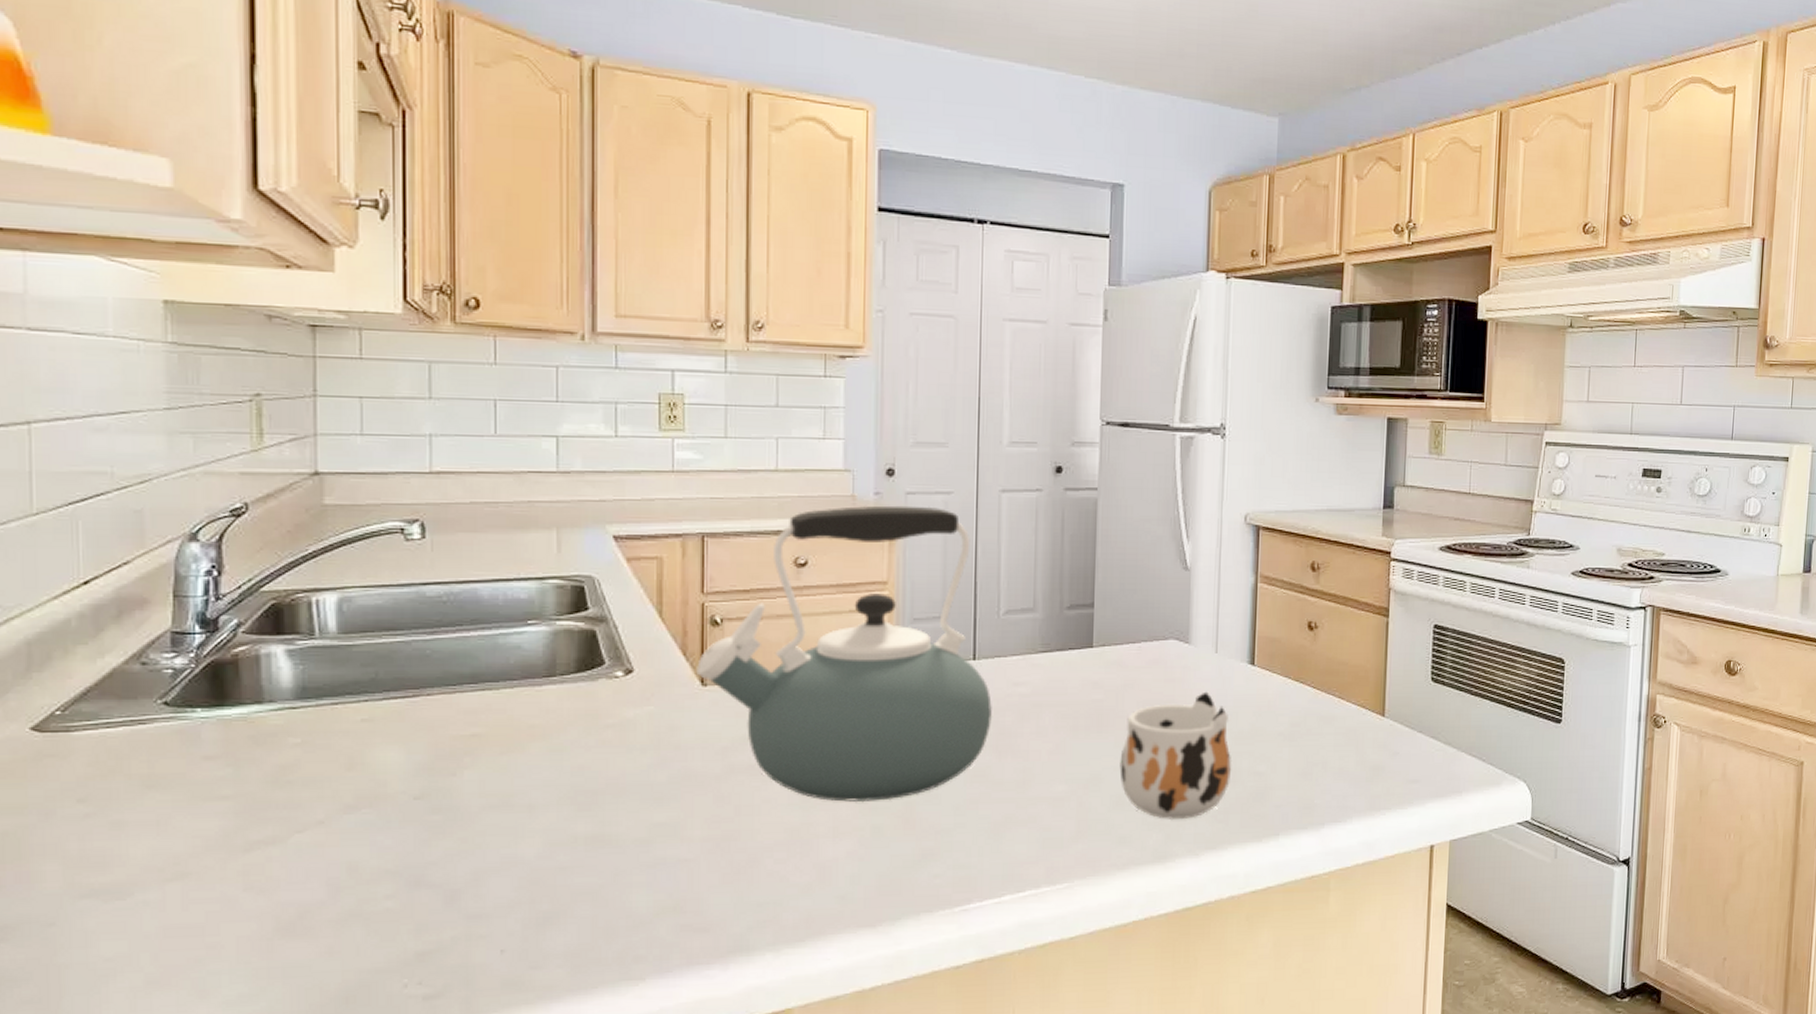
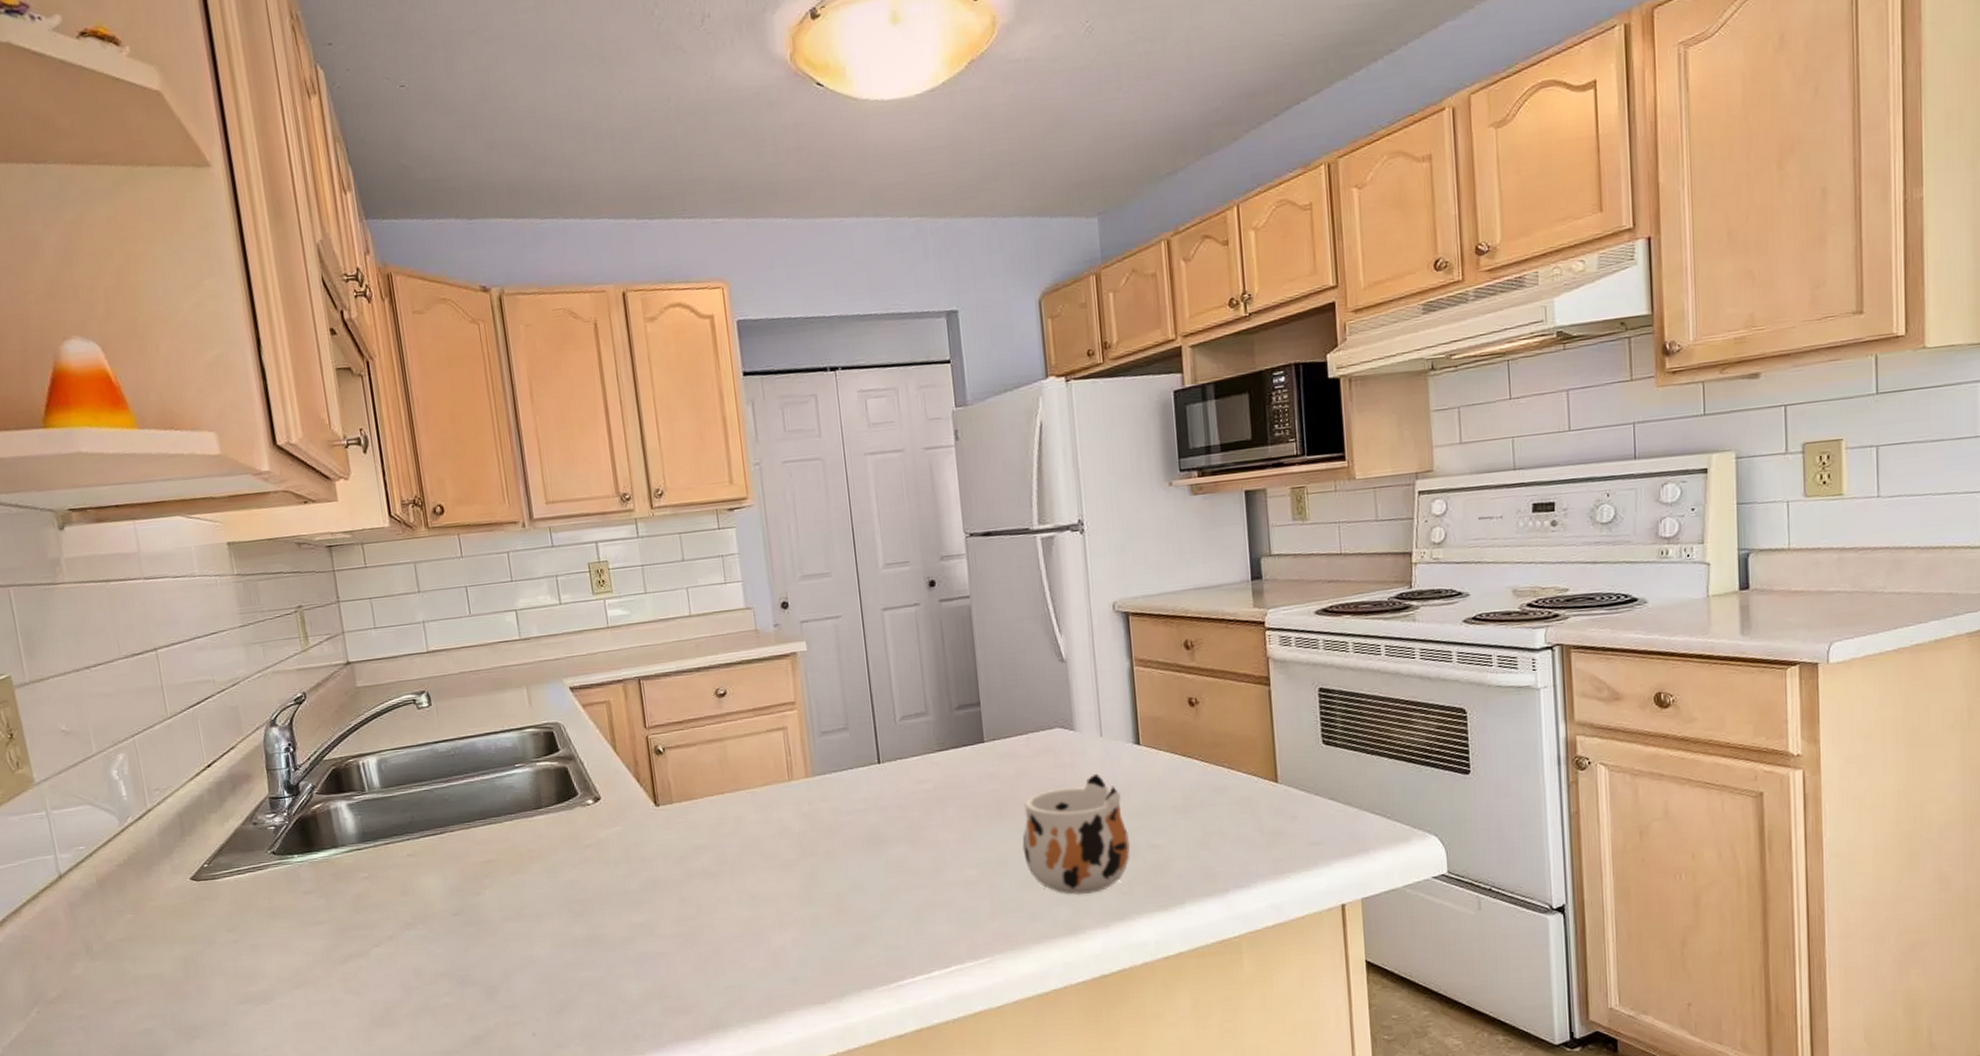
kettle: present [697,505,992,803] -> none [649,631,902,897]

